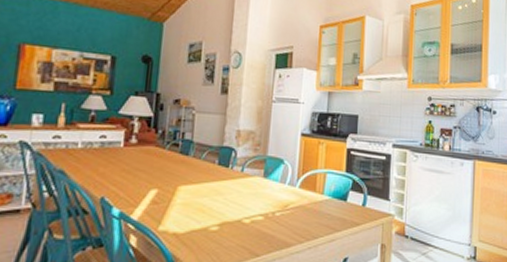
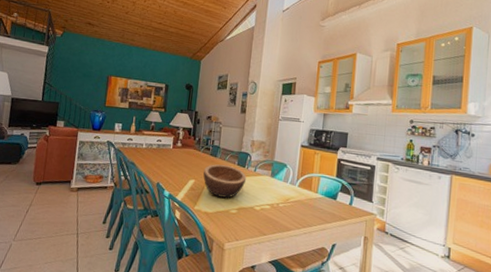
wooden bowl: none [170,165,232,211] -> present [203,164,247,198]

